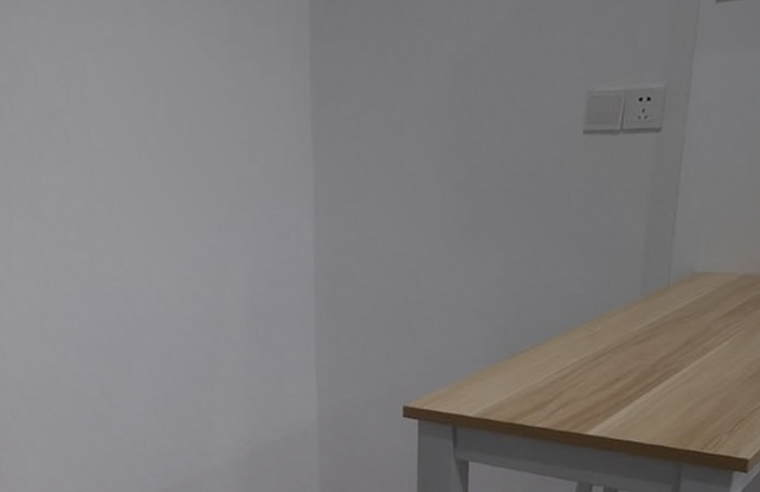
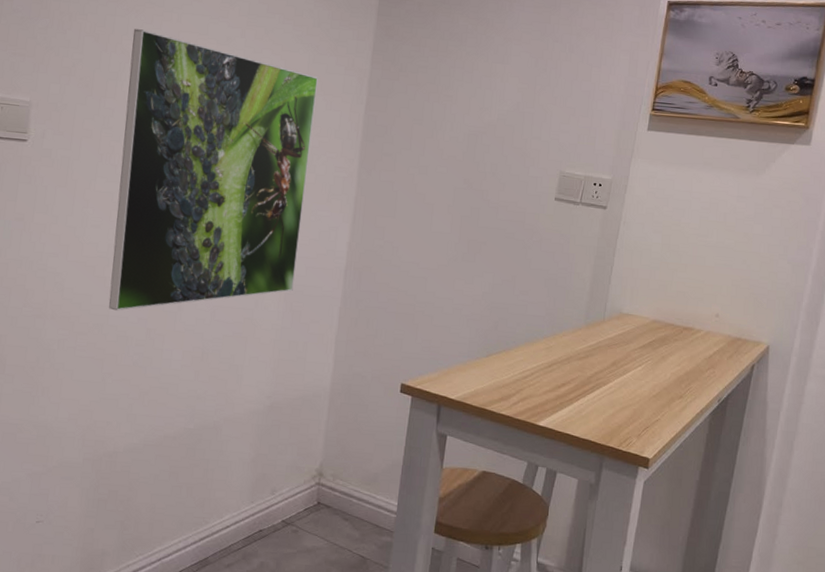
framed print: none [17,24,256,369] -> present [108,29,318,311]

